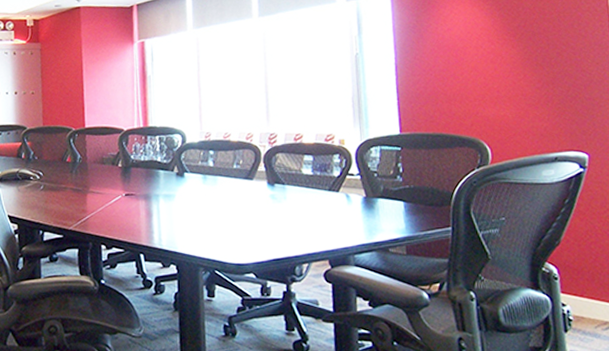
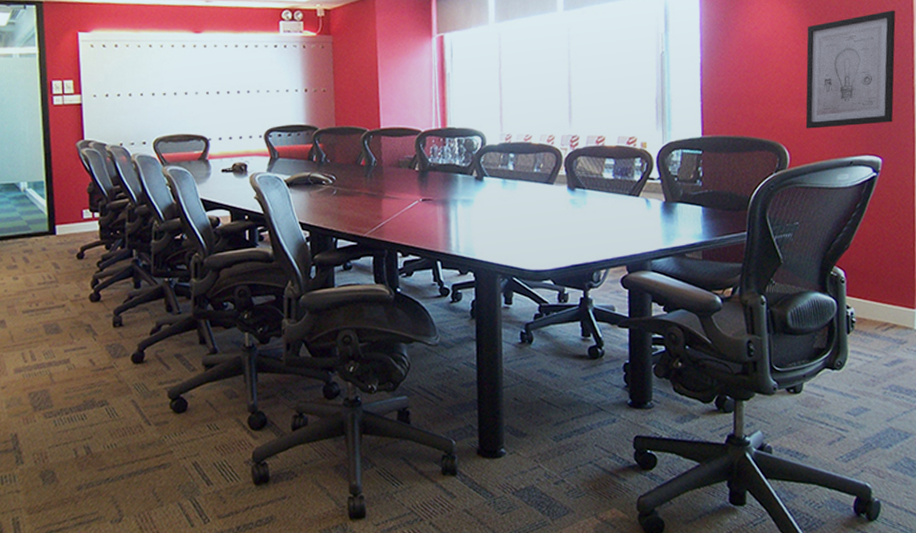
wall art: none [500,10,597,126] -> present [805,10,896,129]

